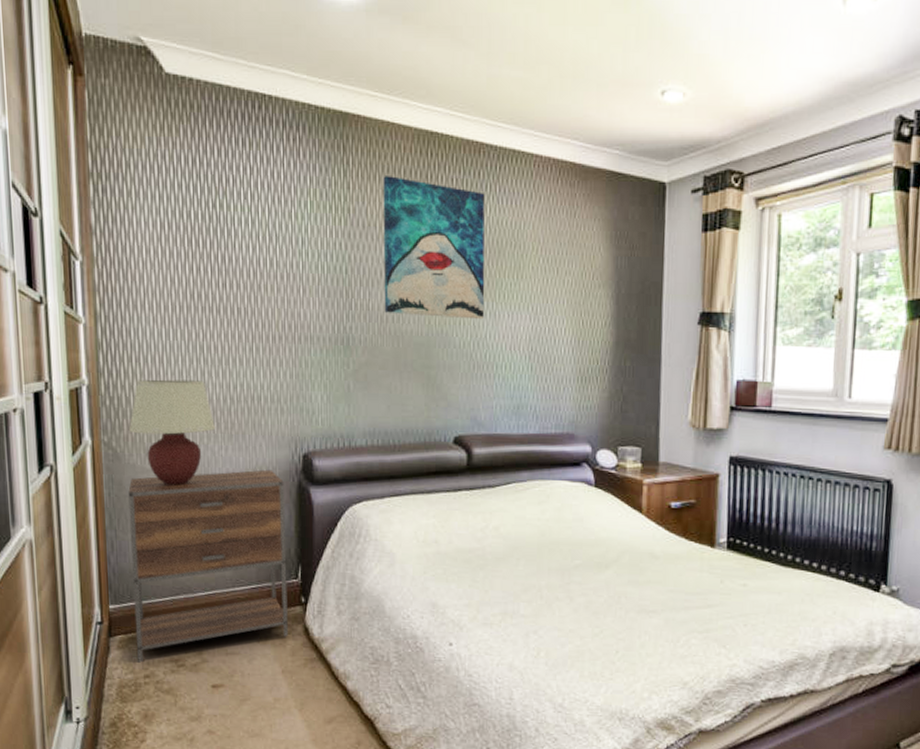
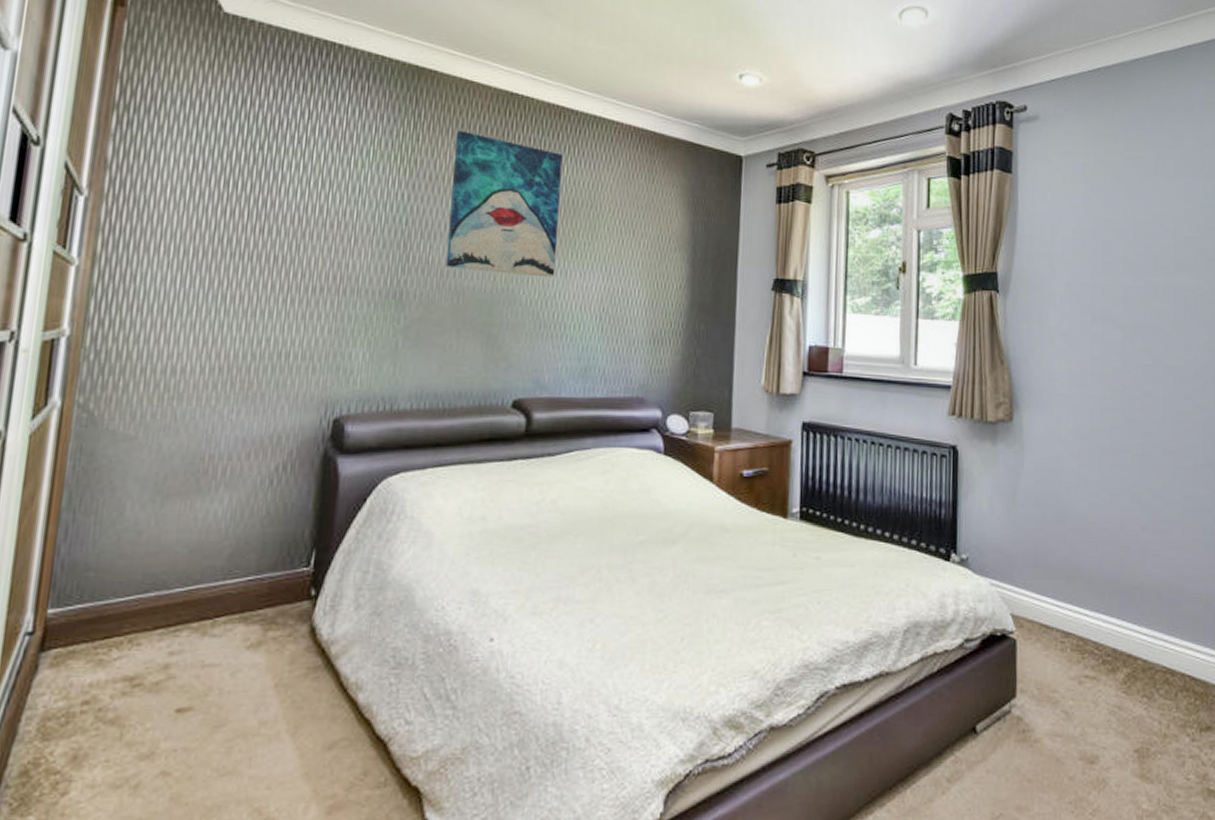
table lamp: present [128,379,216,486] -> none [114,331,229,456]
nightstand: present [128,469,288,663] -> none [76,436,306,685]

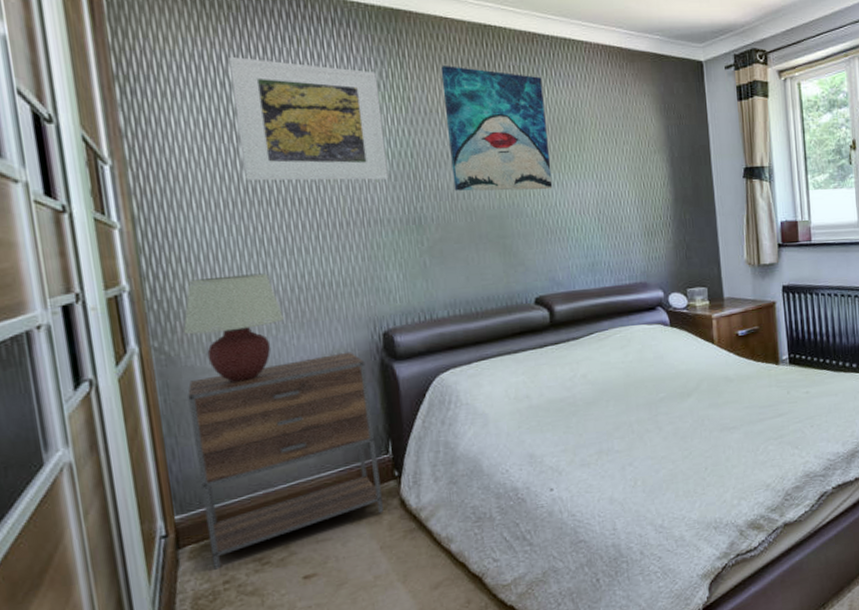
nightstand: none [76,436,306,685] -> present [187,351,383,570]
table lamp: none [114,331,229,456] -> present [183,273,285,382]
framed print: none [223,97,386,245] -> present [229,56,389,181]

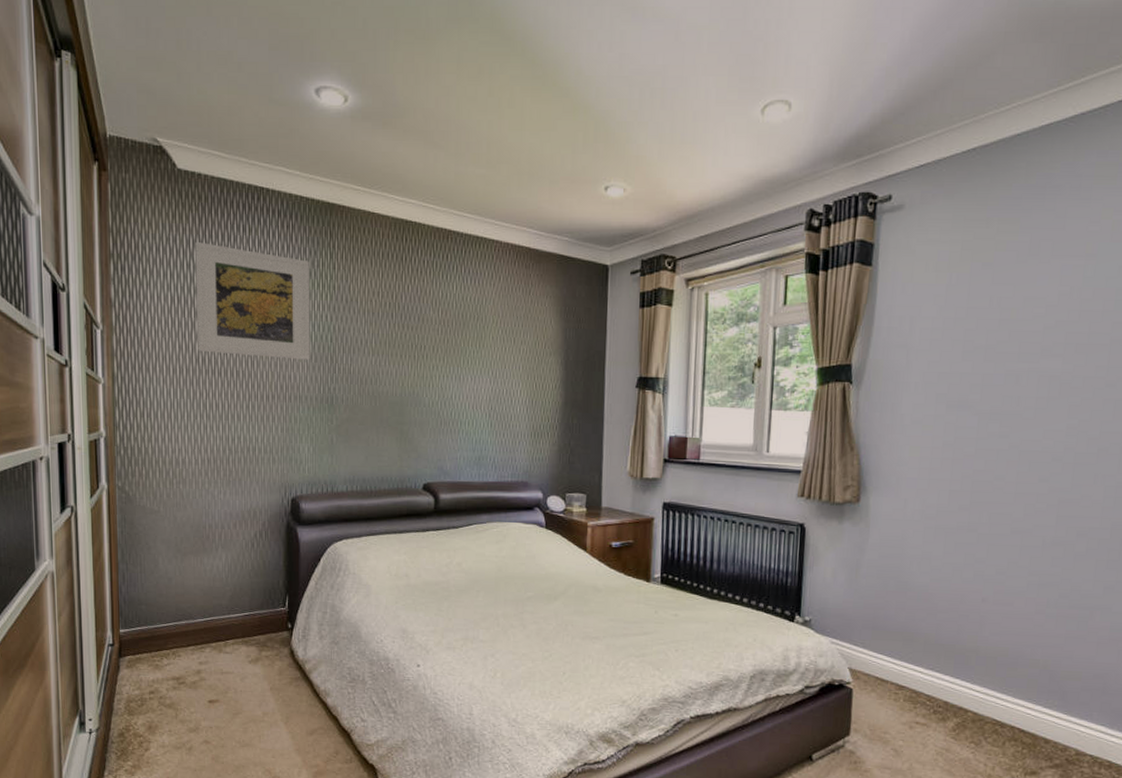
table lamp: present [183,273,285,382] -> none [140,432,216,525]
nightstand: present [187,351,383,570] -> none [138,511,276,681]
wall art: present [440,66,553,192] -> none [363,258,452,382]

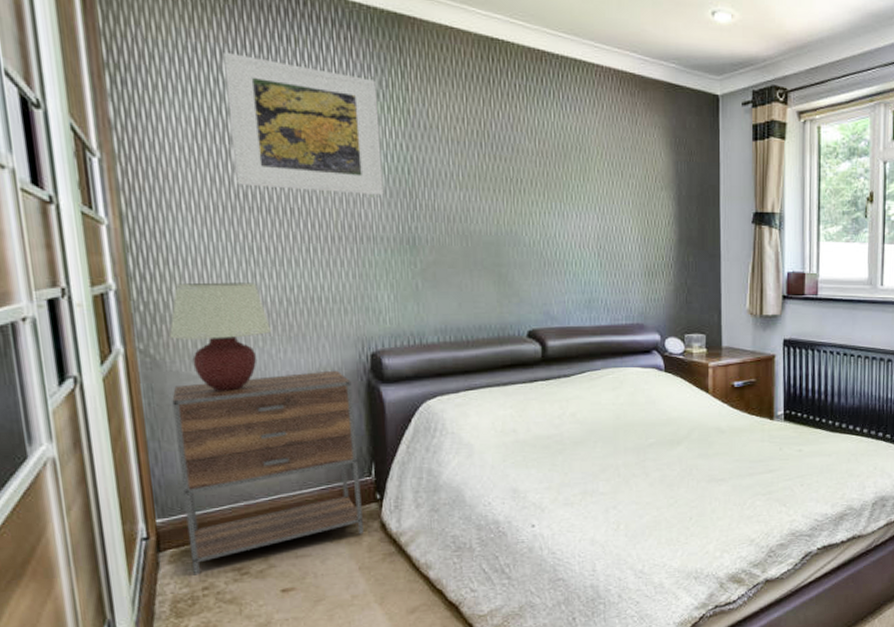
nightstand: none [138,511,276,681] -> present [172,370,364,575]
table lamp: none [140,432,216,525] -> present [168,282,273,391]

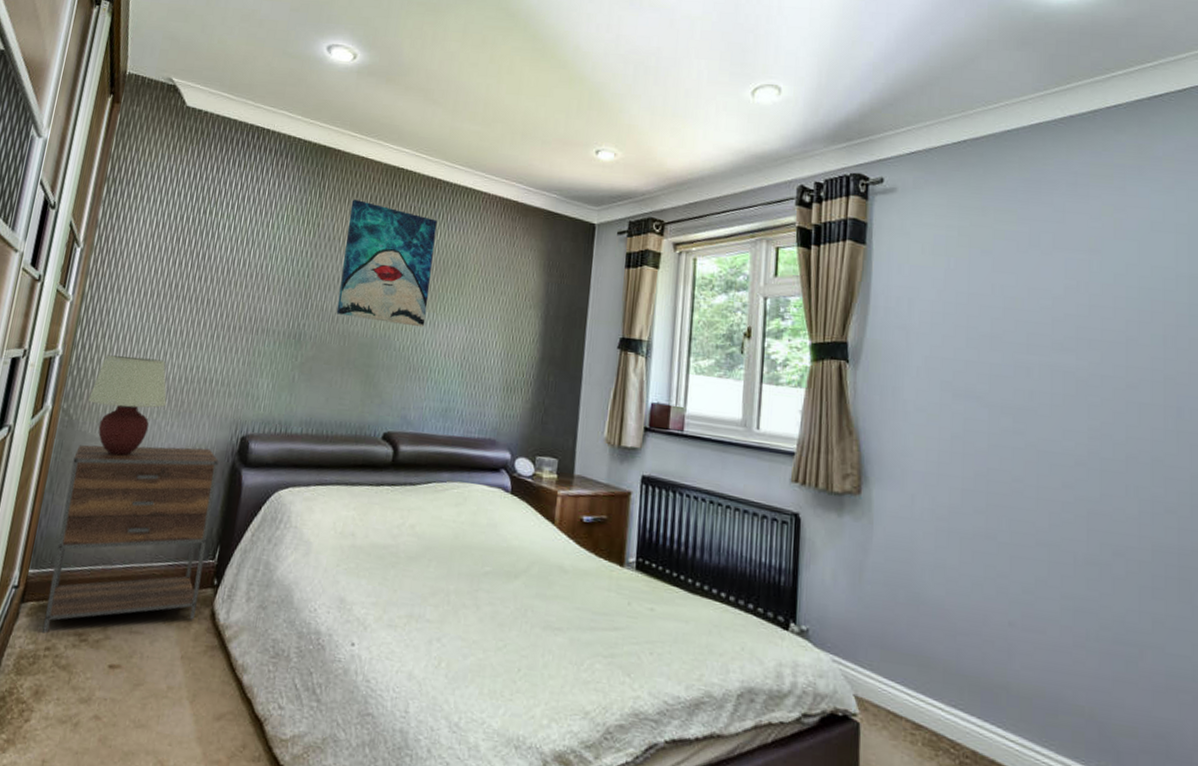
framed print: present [223,51,384,195] -> none [173,172,298,294]
wall art: none [443,79,553,220] -> present [336,199,438,328]

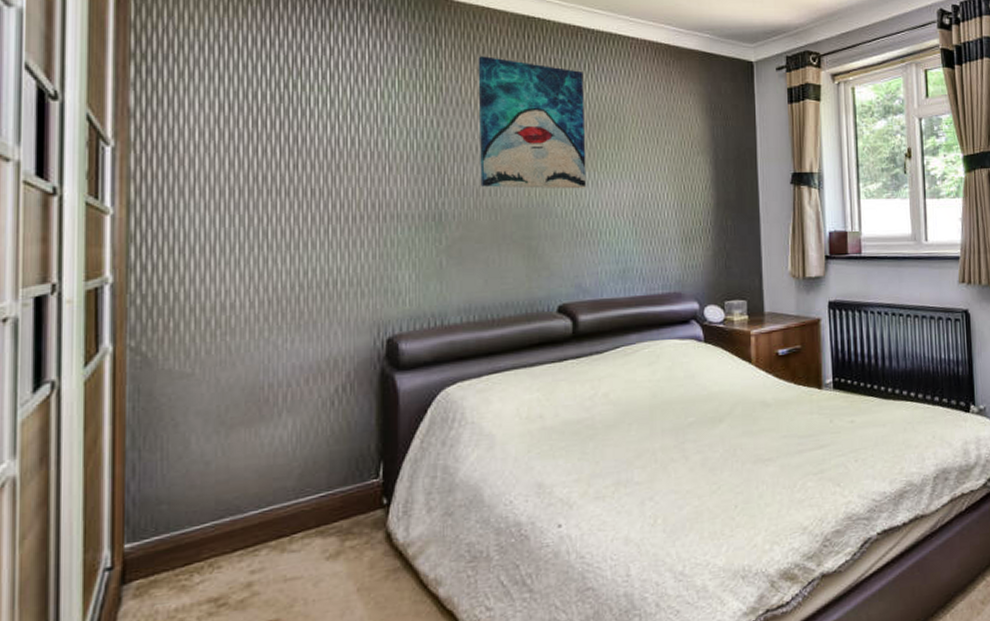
nightstand: present [42,445,219,634] -> none [159,359,365,611]
table lamp: present [87,355,167,456] -> none [165,268,281,390]

